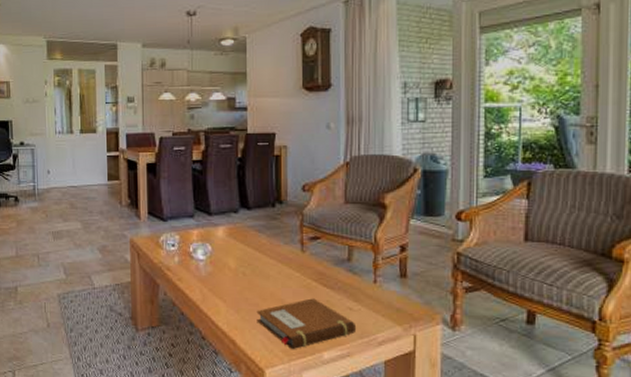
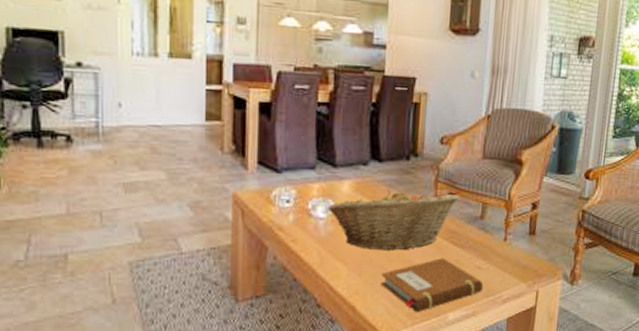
fruit basket: none [205,233,325,290] -> present [327,189,459,251]

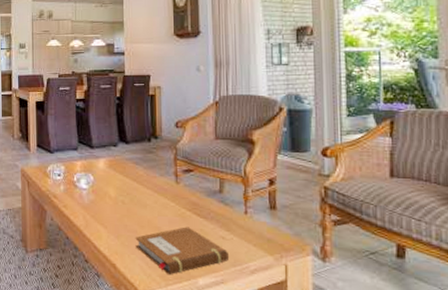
fruit basket: present [327,189,459,251] -> none [88,165,197,218]

